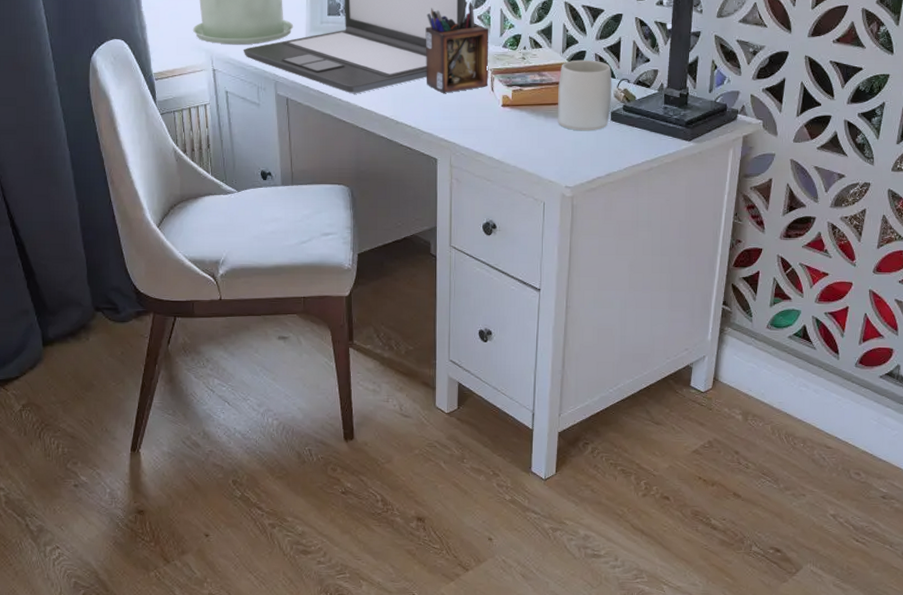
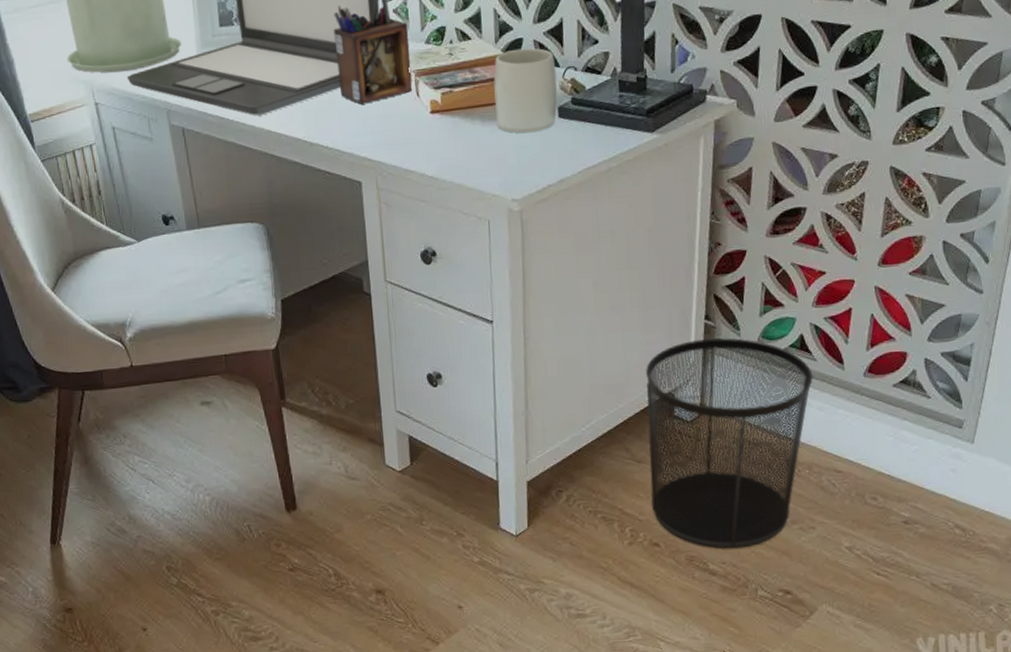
waste bin: none [664,321,812,508] -> present [646,338,813,549]

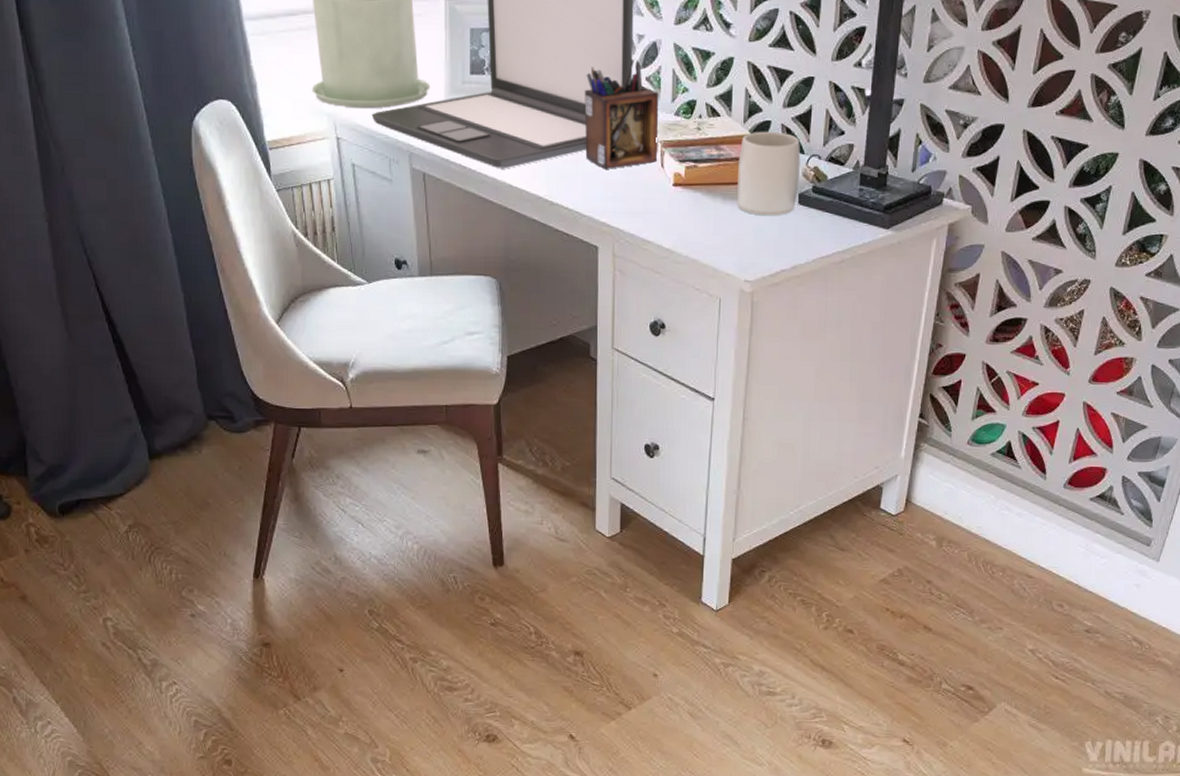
waste bin: present [646,338,813,549] -> none [849,436,1016,642]

